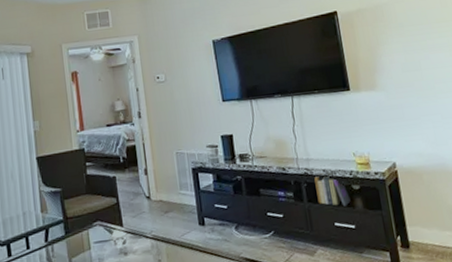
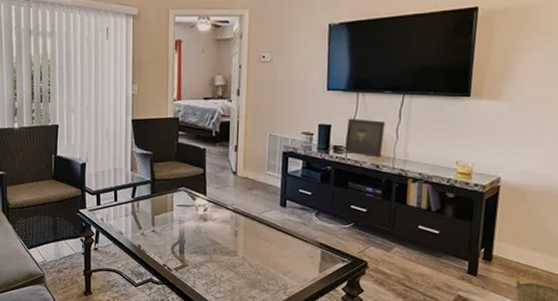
picture frame: none [247,124,285,160] -> present [345,118,385,157]

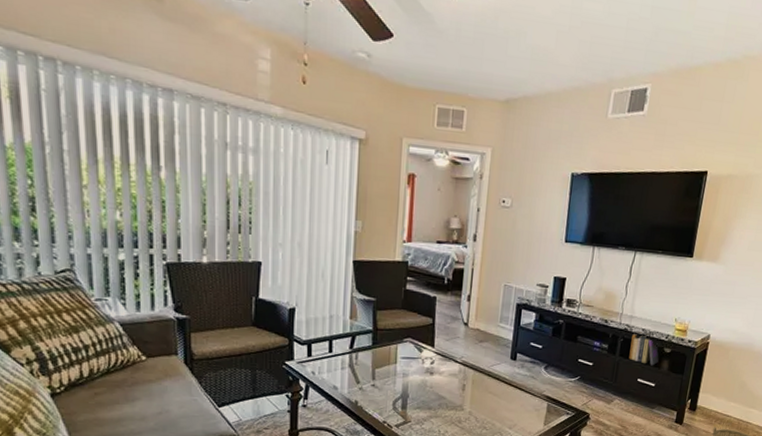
picture frame: present [345,118,385,157] -> none [577,272,617,312]

